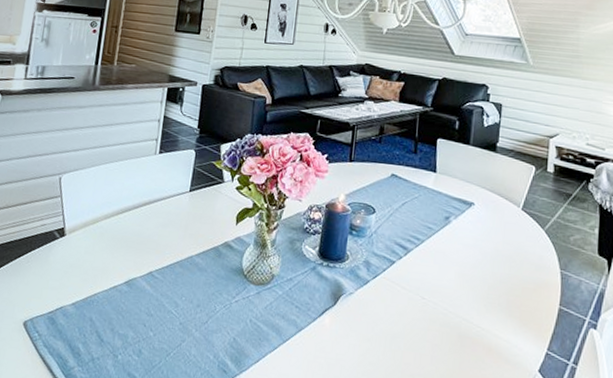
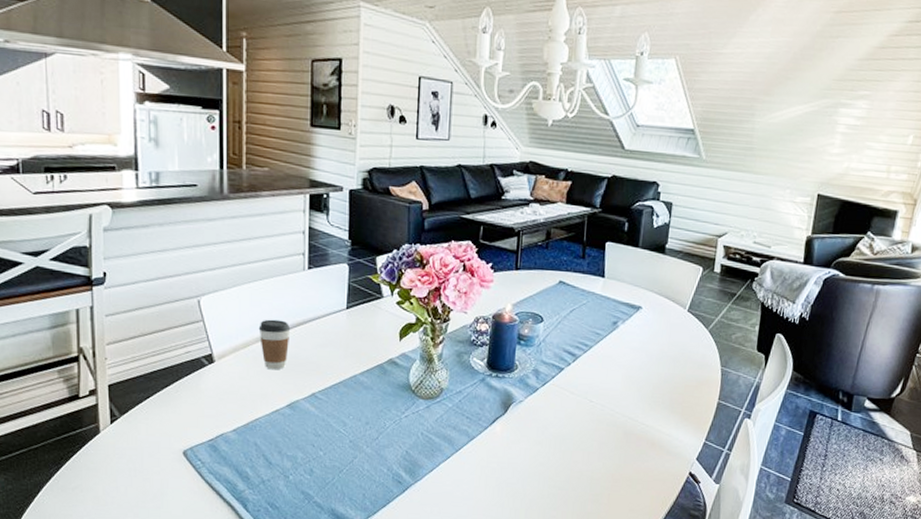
coffee cup: none [108,198,137,246] -> present [258,319,291,369]

